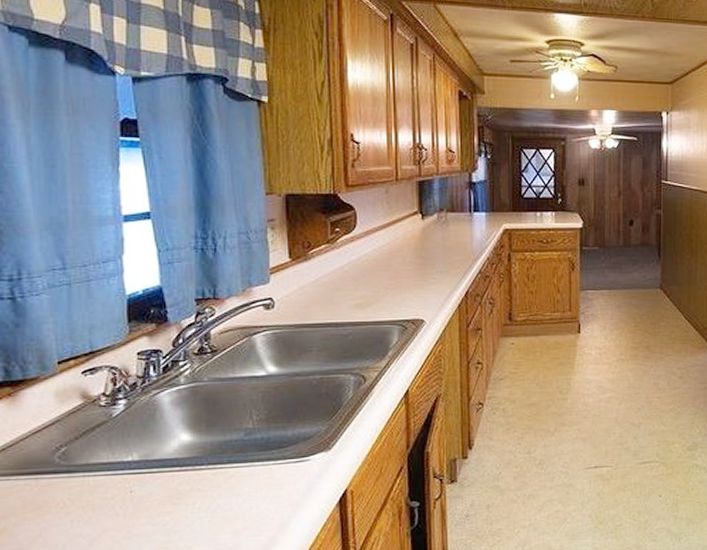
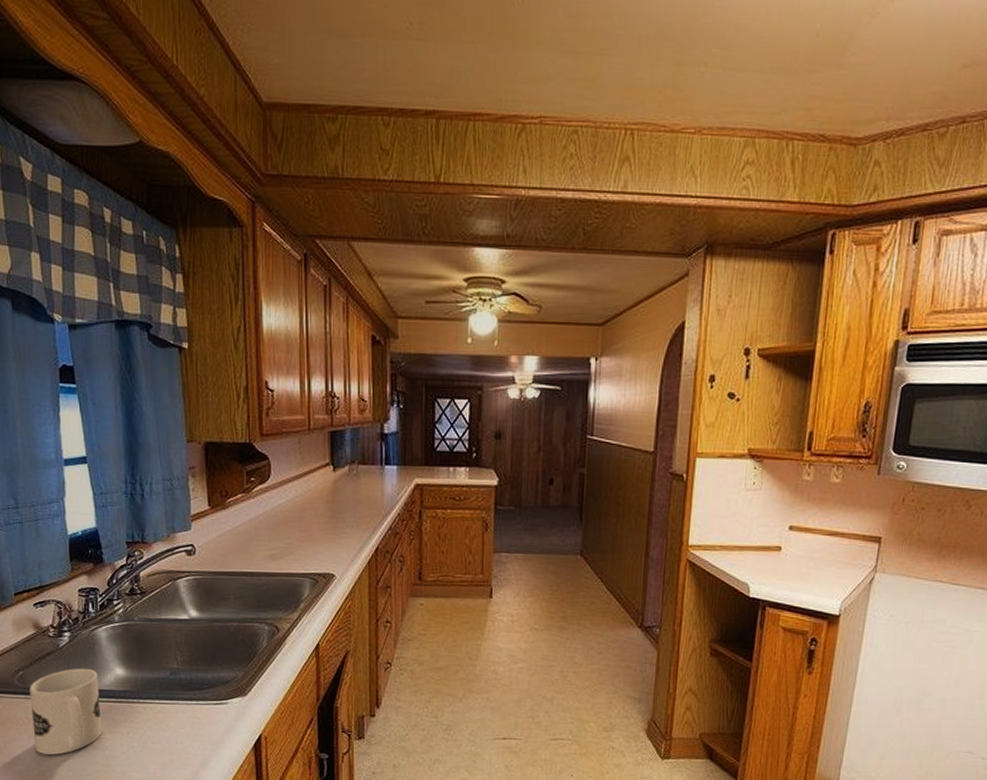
mug: none [74,437,163,538] -> present [29,668,102,755]

